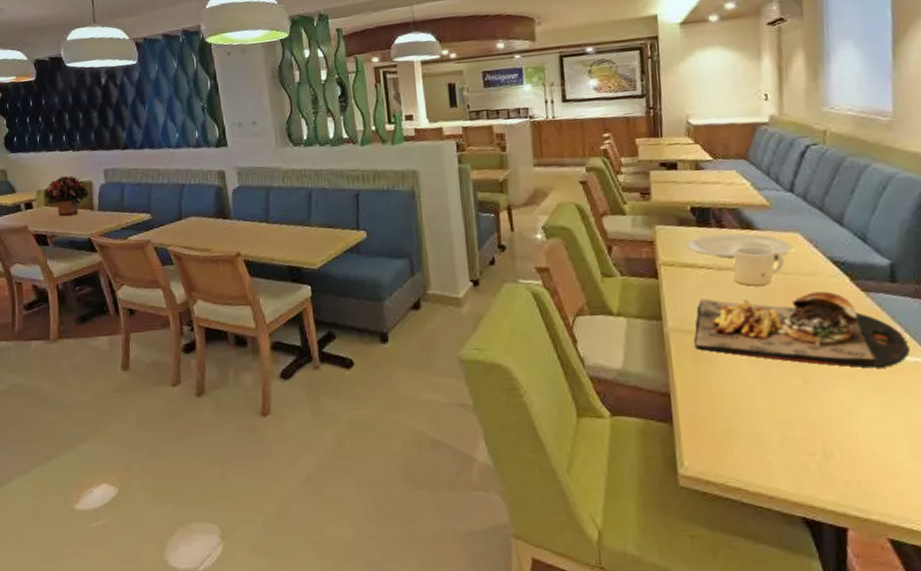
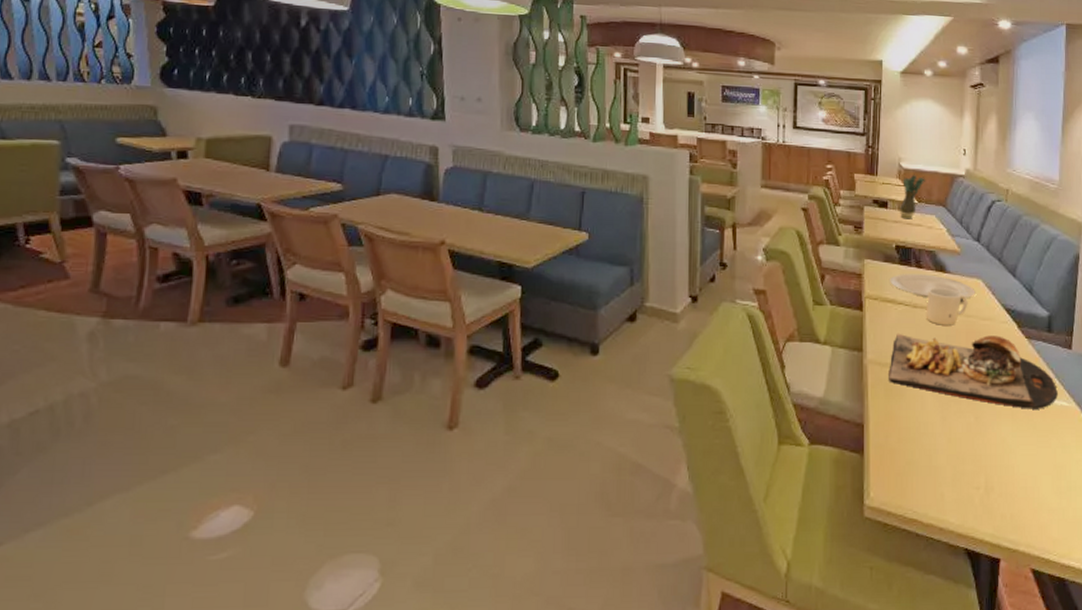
bouquet: present [44,176,90,217] -> none [205,125,267,175]
vase: none [691,129,721,179] -> present [899,174,926,220]

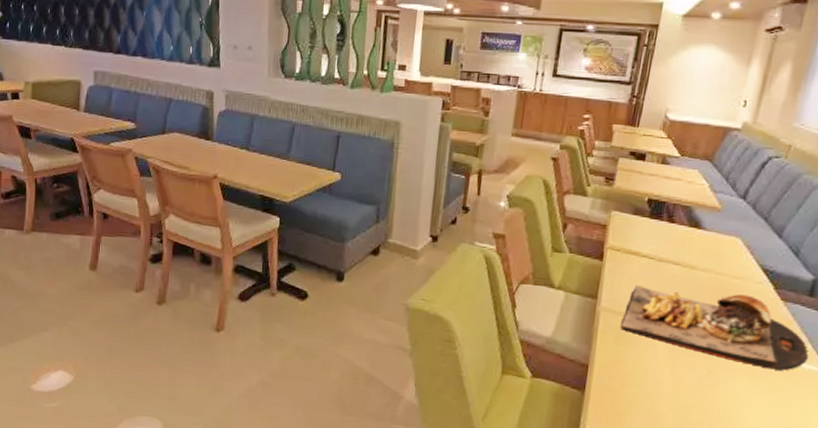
plate: present [889,274,975,299] -> none [635,227,731,256]
vase: present [899,174,926,220] -> none [657,126,694,173]
mug: present [925,288,968,325] -> none [670,243,721,282]

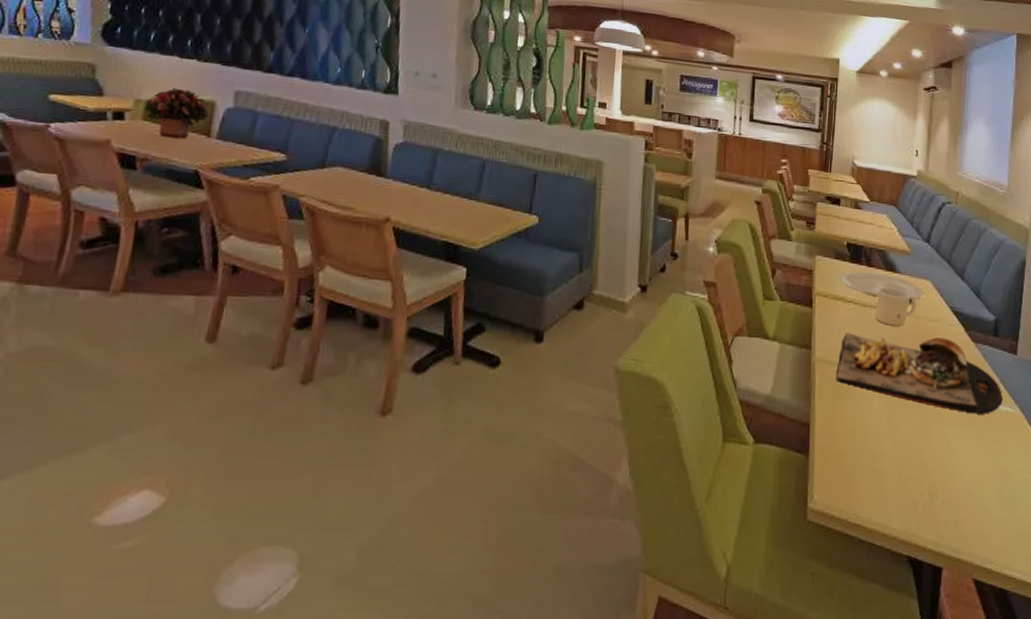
bouquet: none [31,71,77,114] -> present [143,87,209,140]
plate: none [635,227,731,256] -> present [839,271,924,300]
mug: none [670,243,721,282] -> present [874,287,917,326]

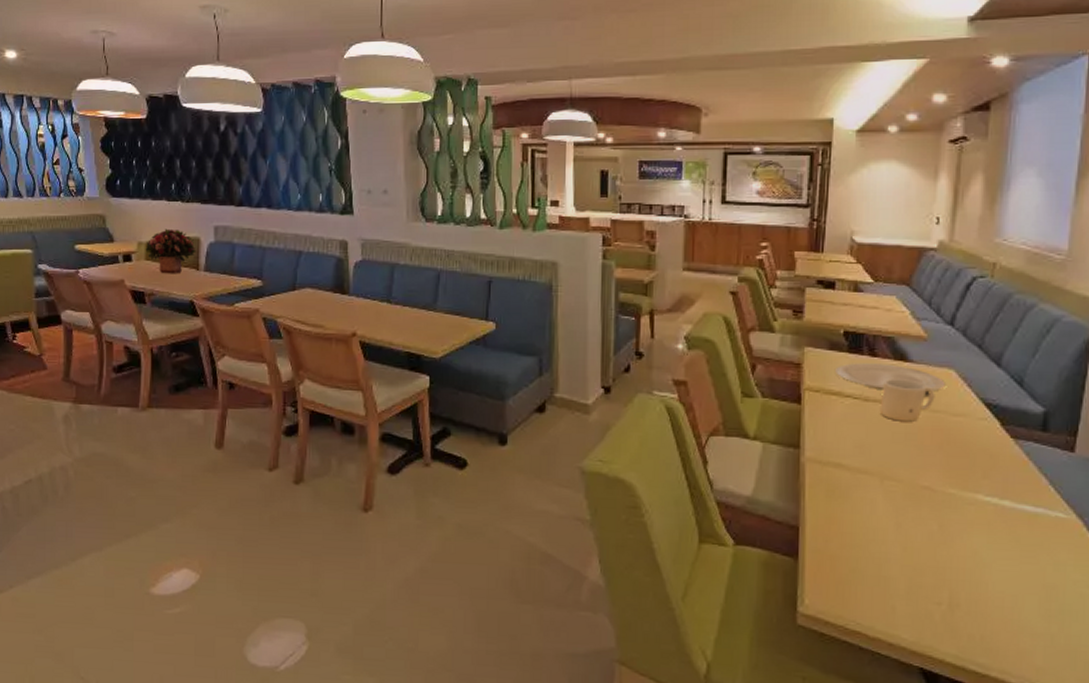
food tray: present [836,331,1003,414] -> none [831,429,1052,520]

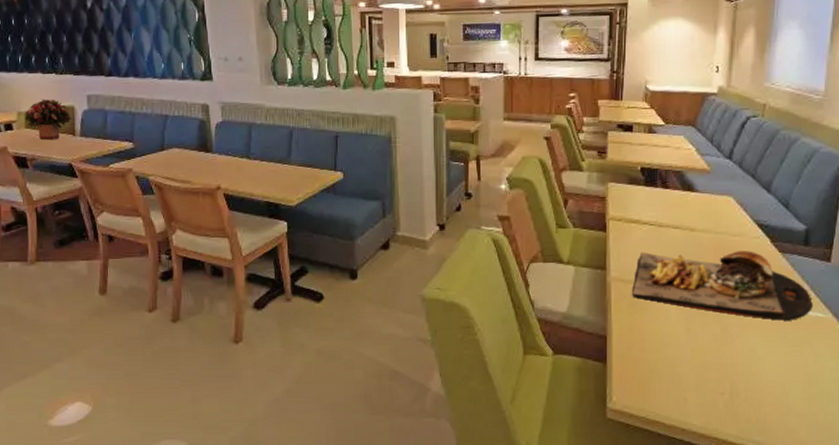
food tray: none [831,429,1052,520] -> present [632,251,813,321]
plate: present [834,363,946,392] -> none [633,194,725,217]
mug: present [879,379,935,422] -> none [671,207,717,243]

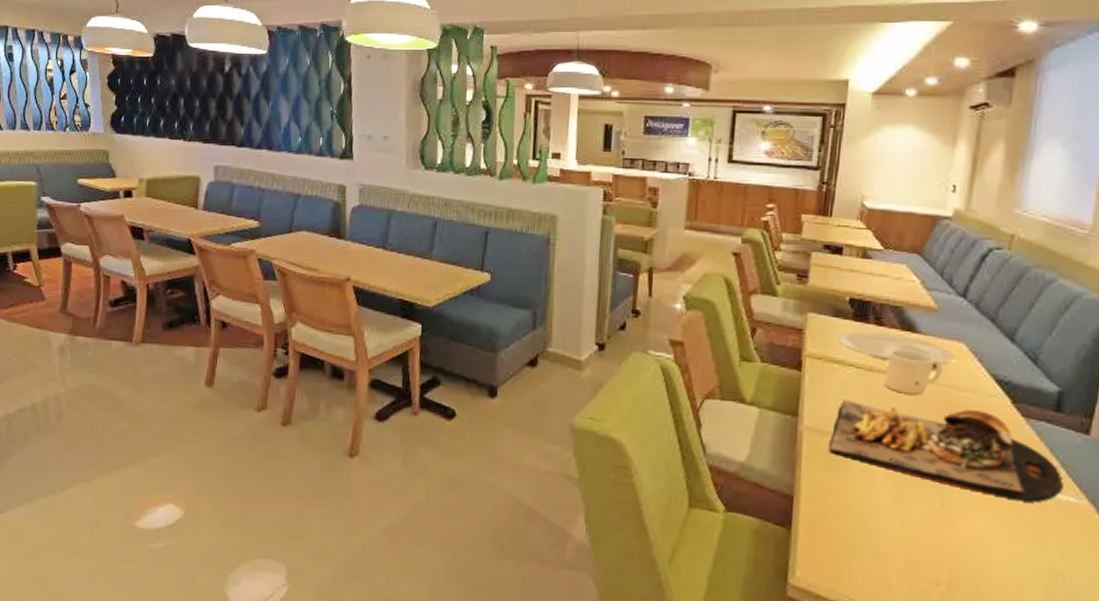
bouquet: present [24,99,72,141] -> none [146,166,196,212]
plate: none [633,194,725,217] -> present [837,331,955,365]
mug: none [671,207,717,243] -> present [883,349,943,395]

